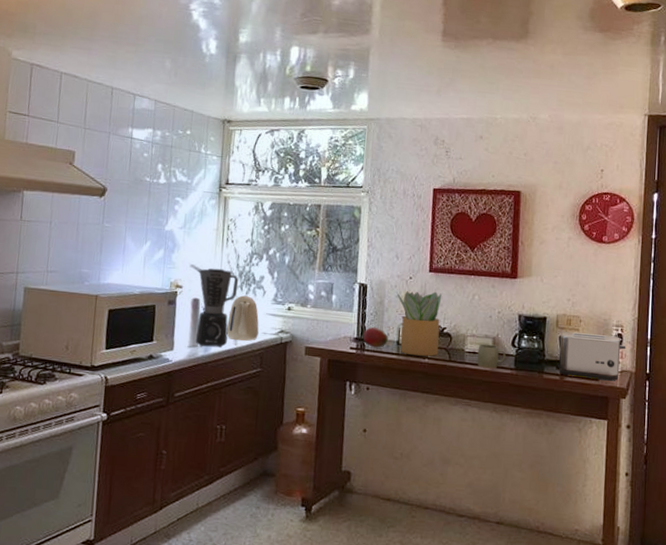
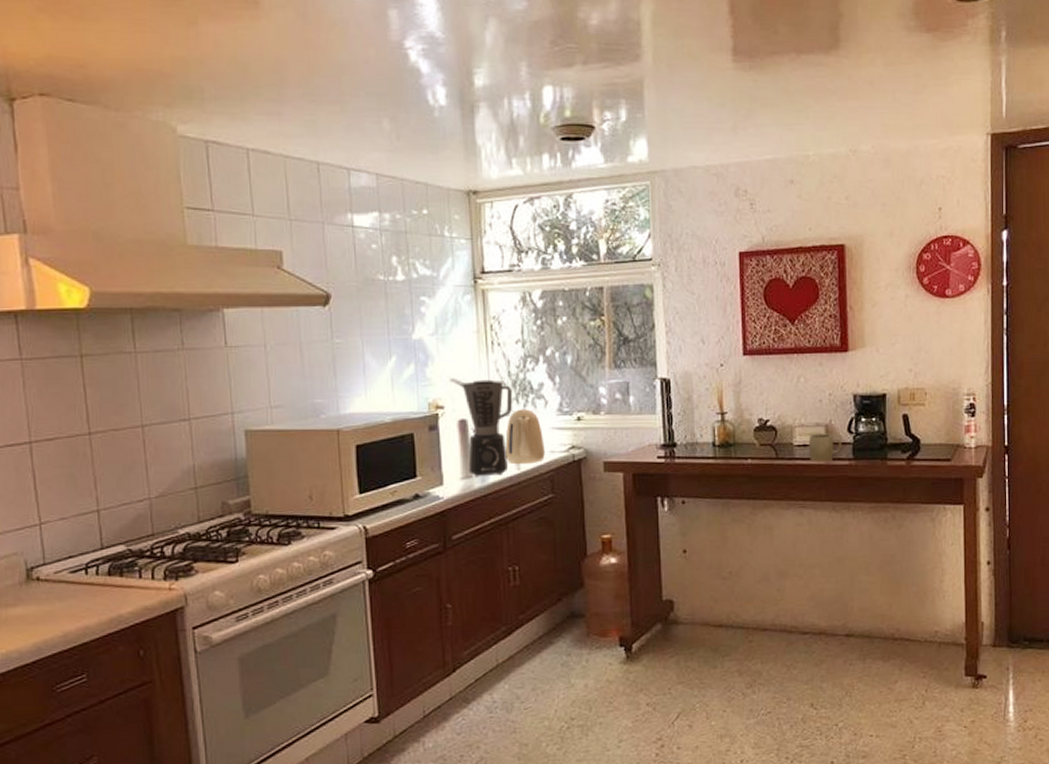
fruit: present [363,326,388,348] -> none [671,428,702,453]
potted plant: present [396,291,442,356] -> none [706,378,763,458]
toaster: present [558,331,626,381] -> none [903,407,980,460]

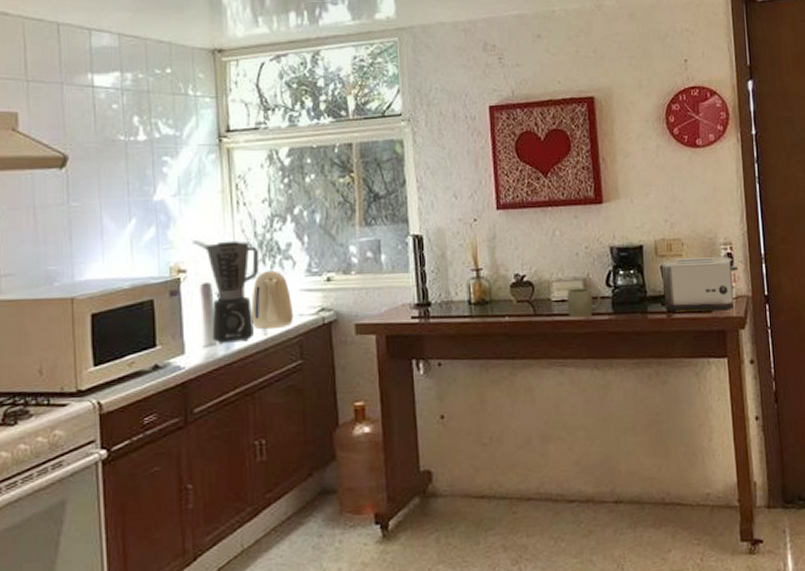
toaster: none [903,407,980,460] -> present [661,257,739,312]

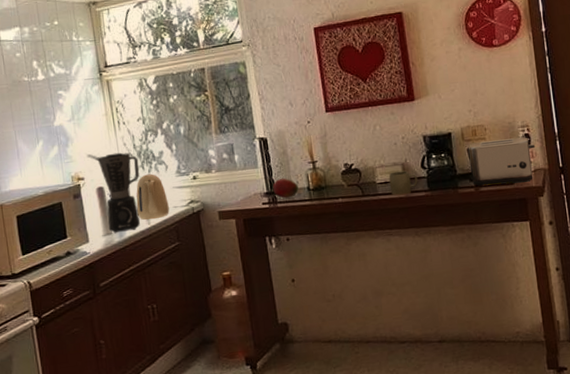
fruit: none [425,286,457,313] -> present [272,177,299,199]

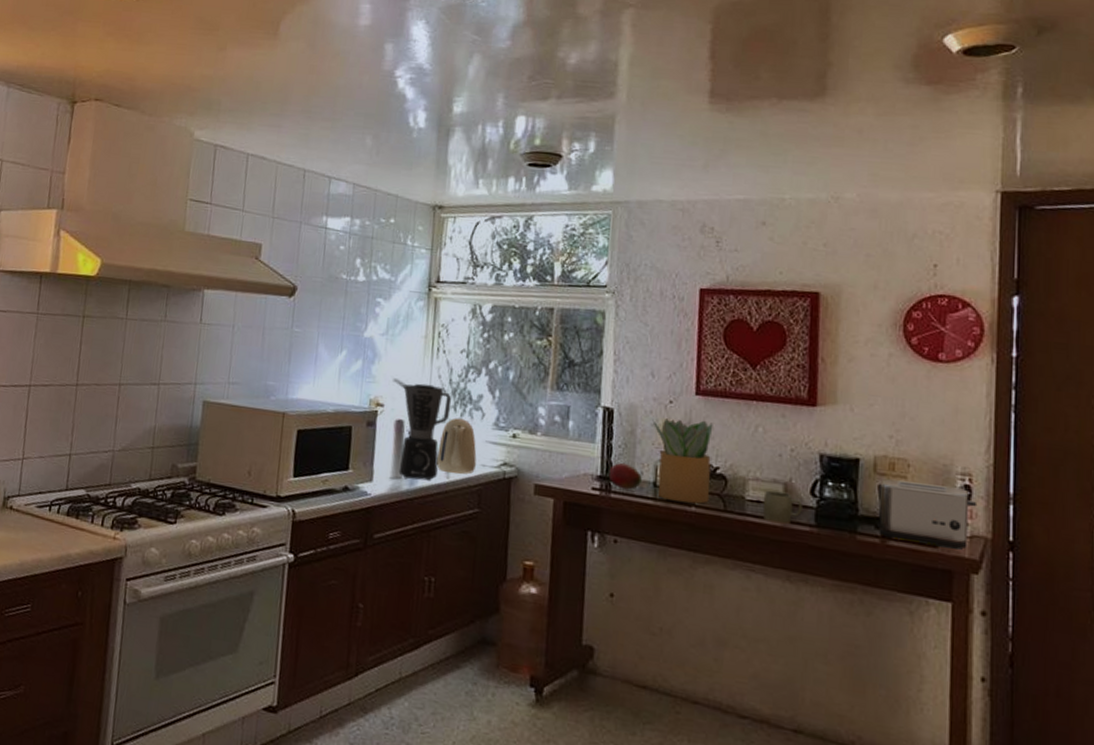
potted plant: none [298,130,351,198] -> present [652,418,714,504]

